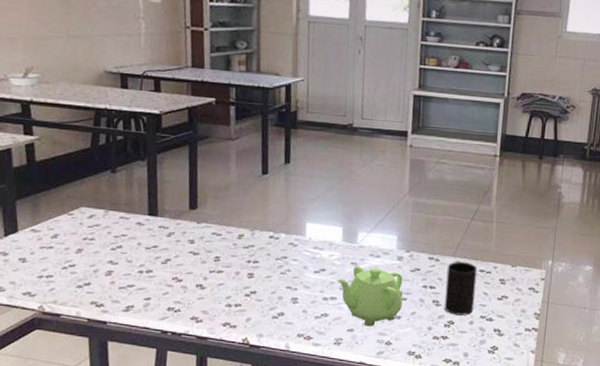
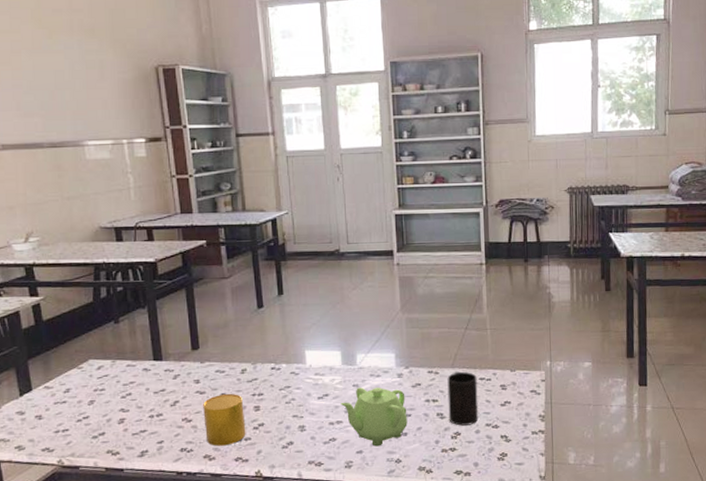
cup: none [195,257,238,310] -> present [203,393,246,446]

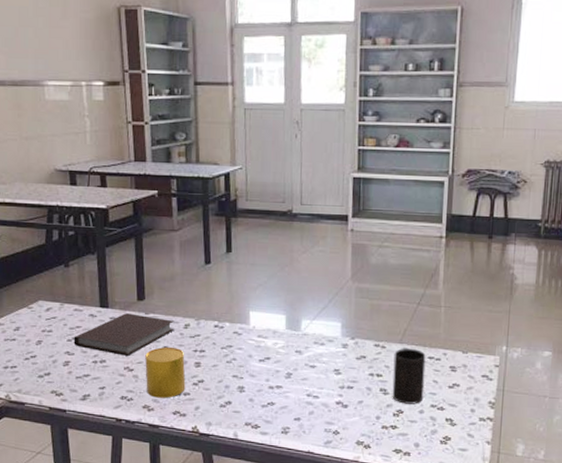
notebook: none [128,364,231,407] -> present [74,313,175,356]
teapot: present [340,387,408,447] -> none [281,354,349,416]

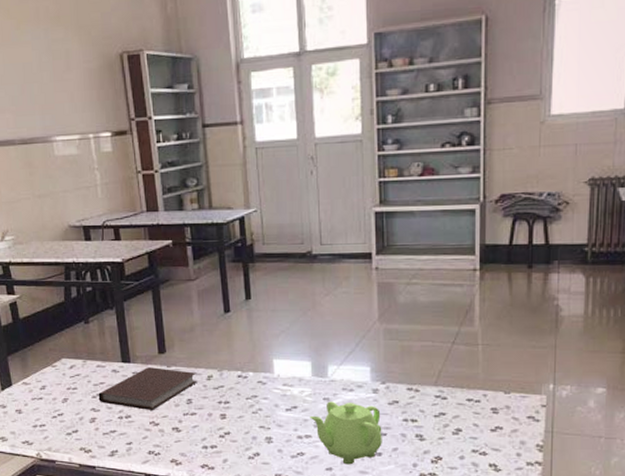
cup: present [145,346,186,398] -> none [170,399,212,452]
teapot: none [281,354,349,416] -> present [310,401,382,465]
cup: present [392,348,426,404] -> none [429,390,464,450]

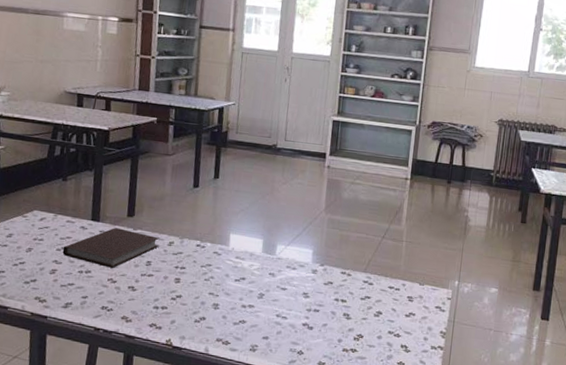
teapot: present [310,401,382,465] -> none [255,276,317,336]

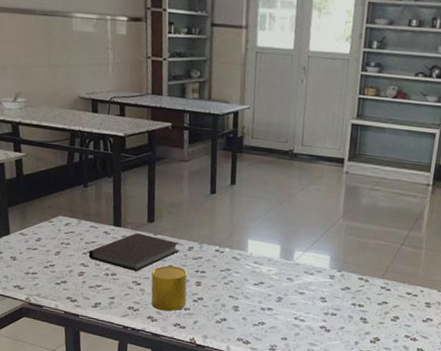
cup: none [126,262,166,311] -> present [151,266,187,312]

